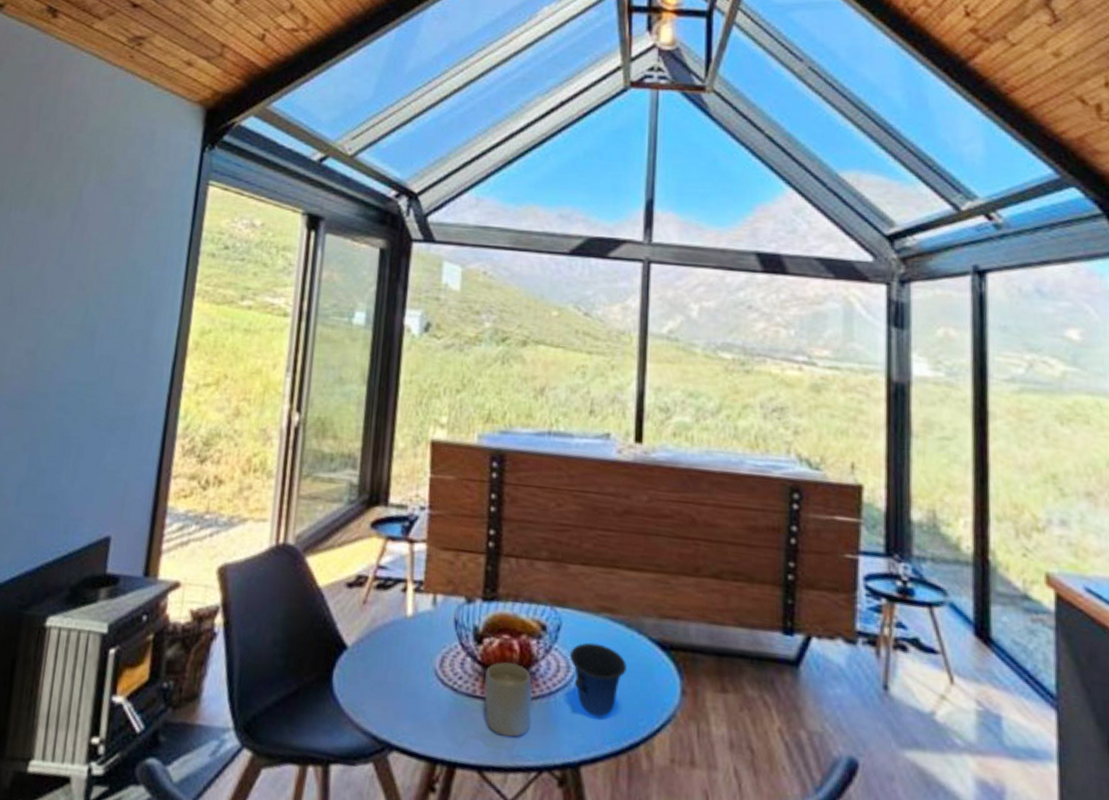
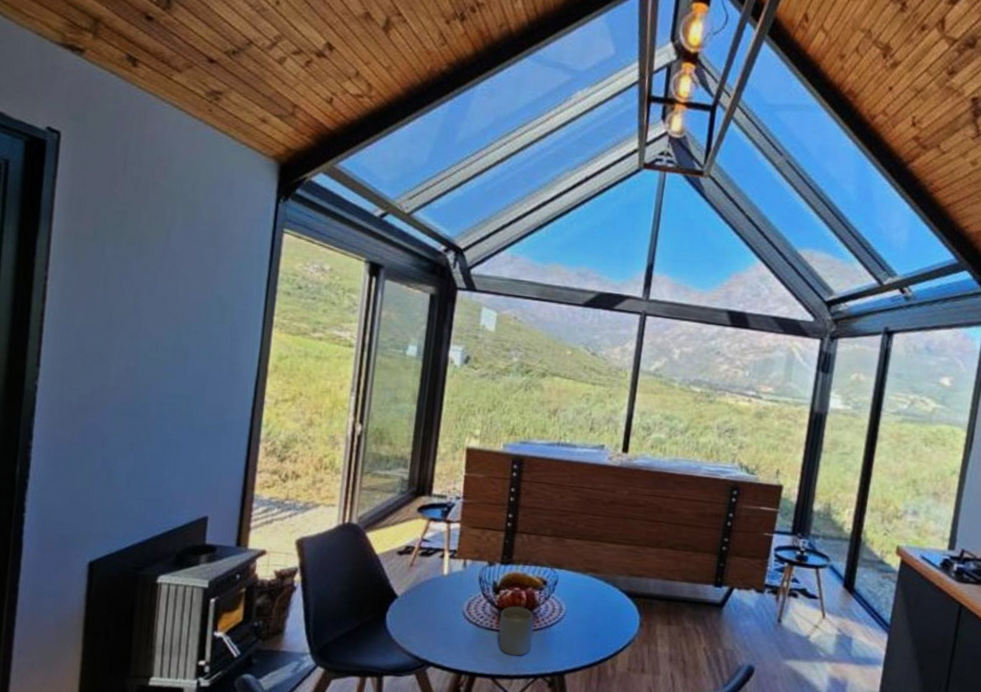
cup: present [570,642,627,718] -> none [562,592,603,643]

